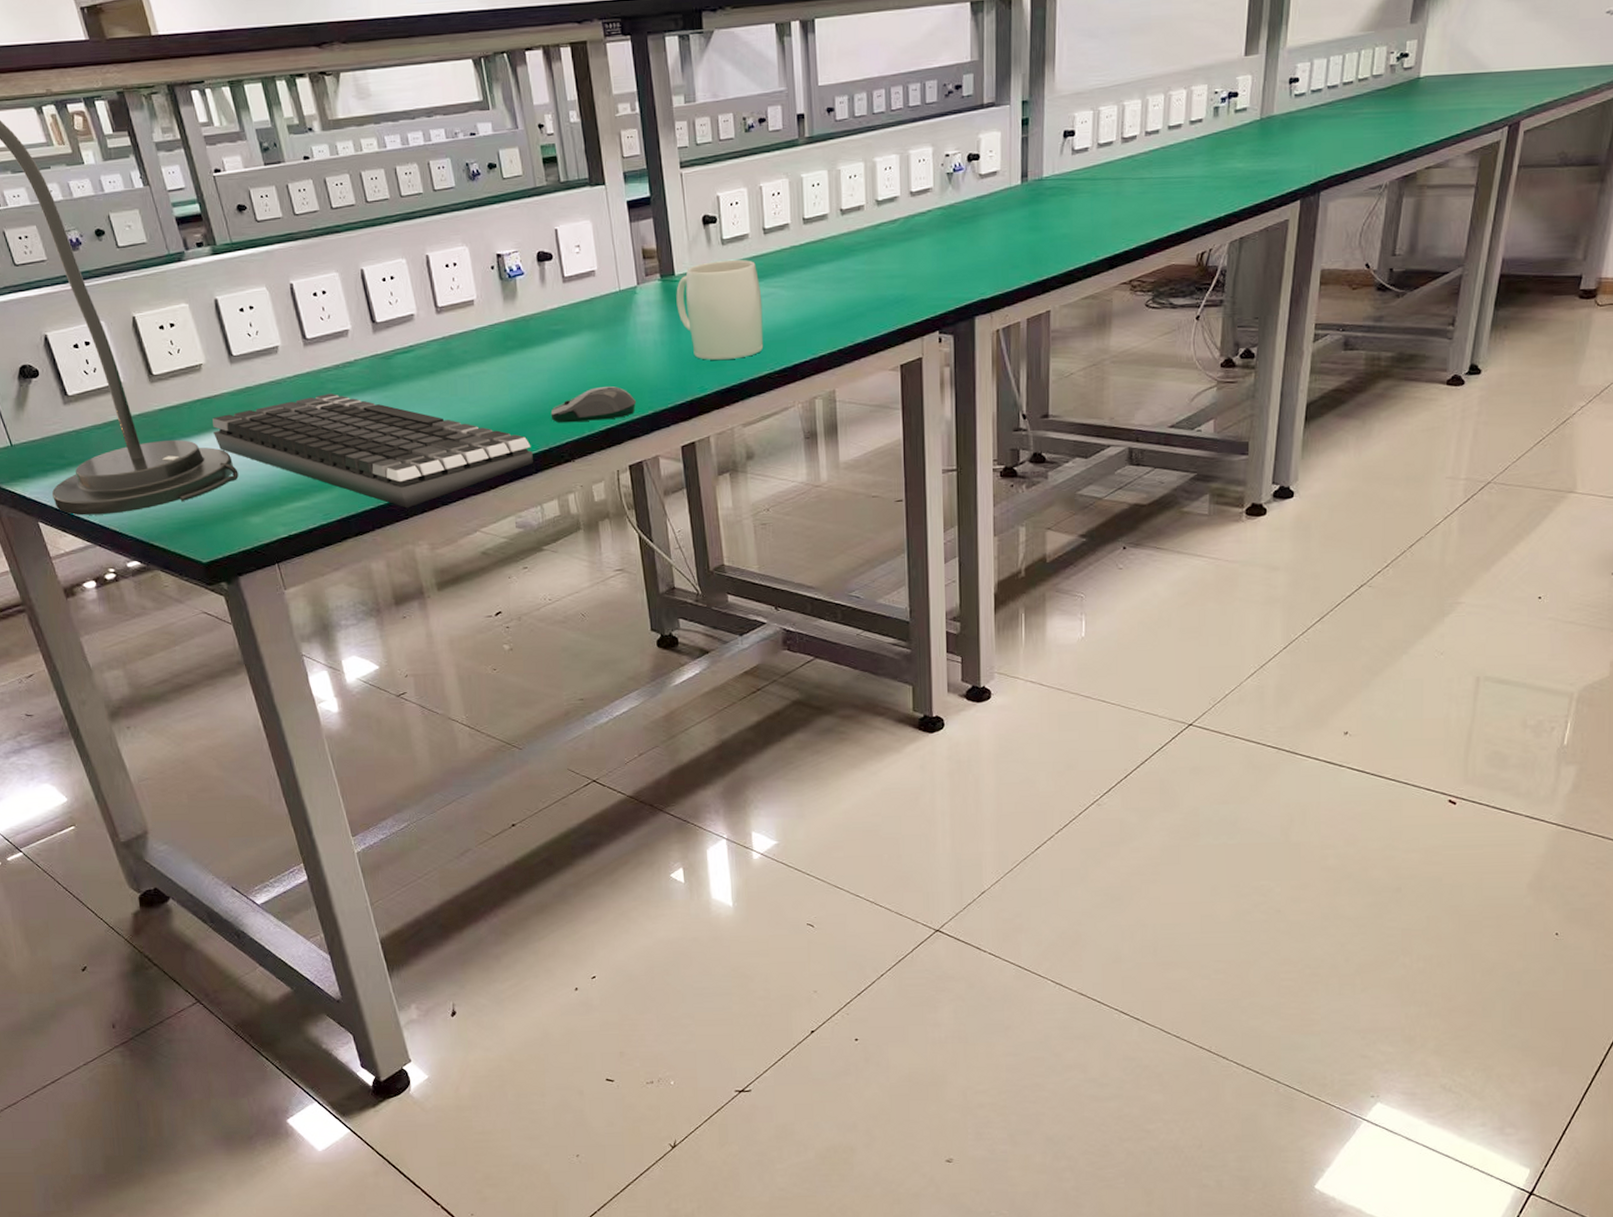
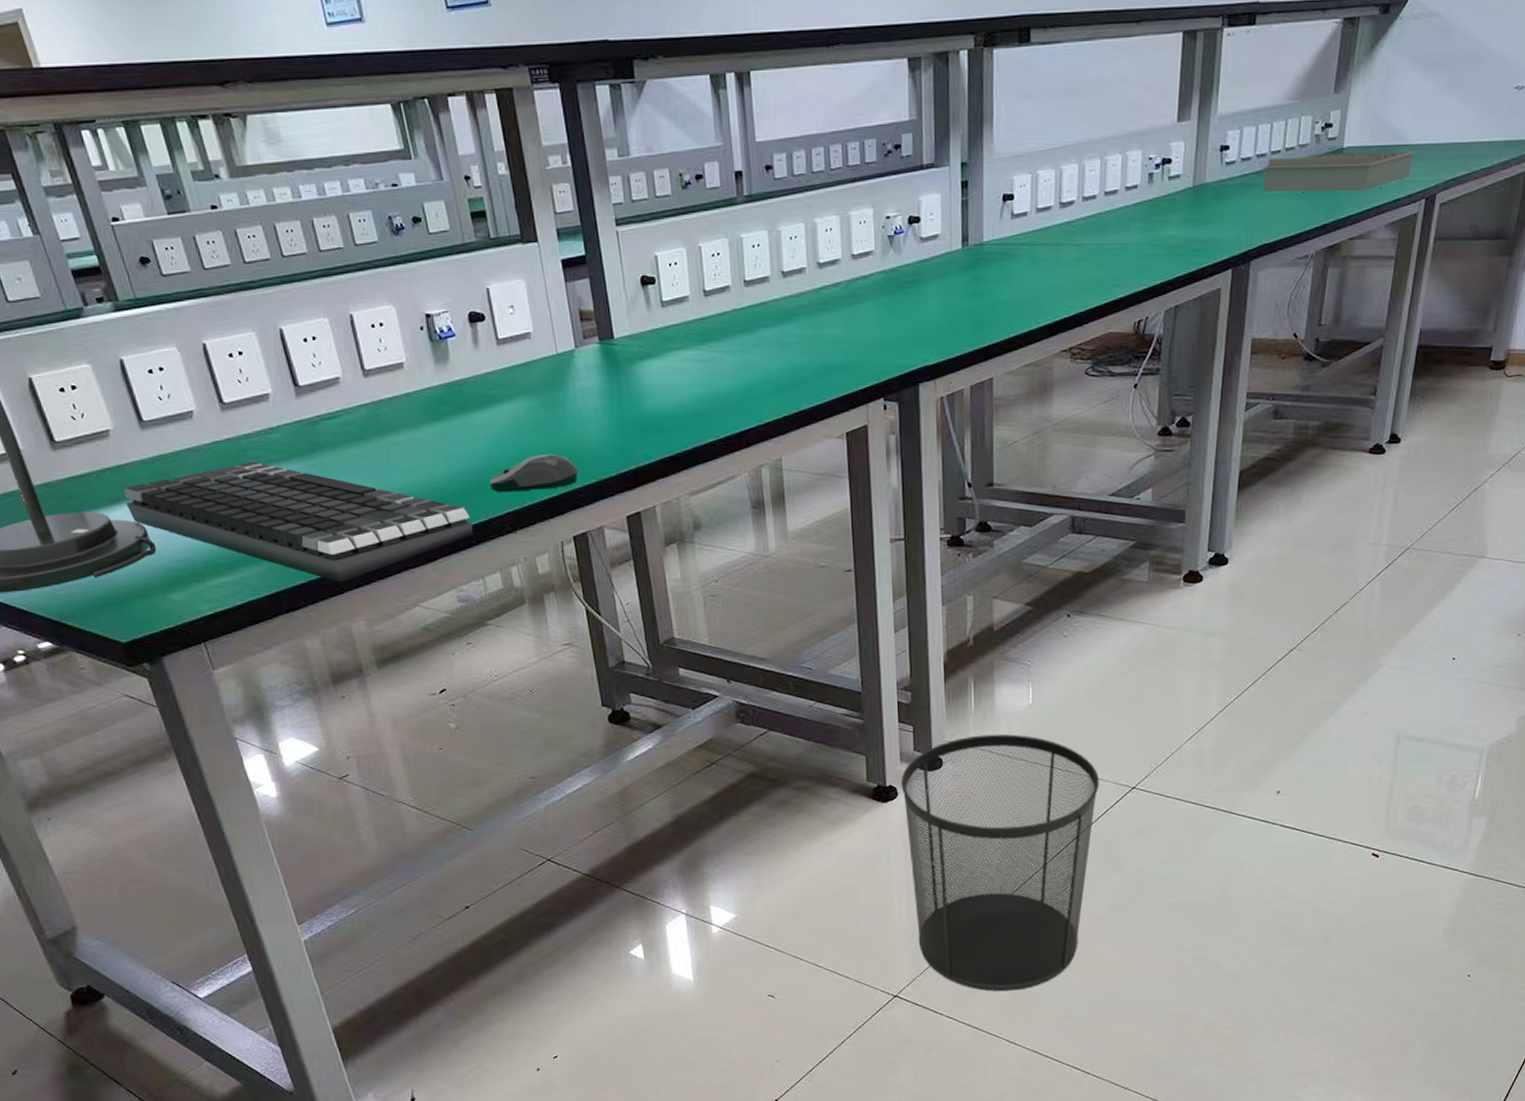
mug: present [676,260,764,360] -> none [616,323,708,427]
waste bin: none [948,666,1155,930] -> present [901,734,1100,992]
organizer tray: none [1333,79,1499,123] -> present [1262,151,1416,192]

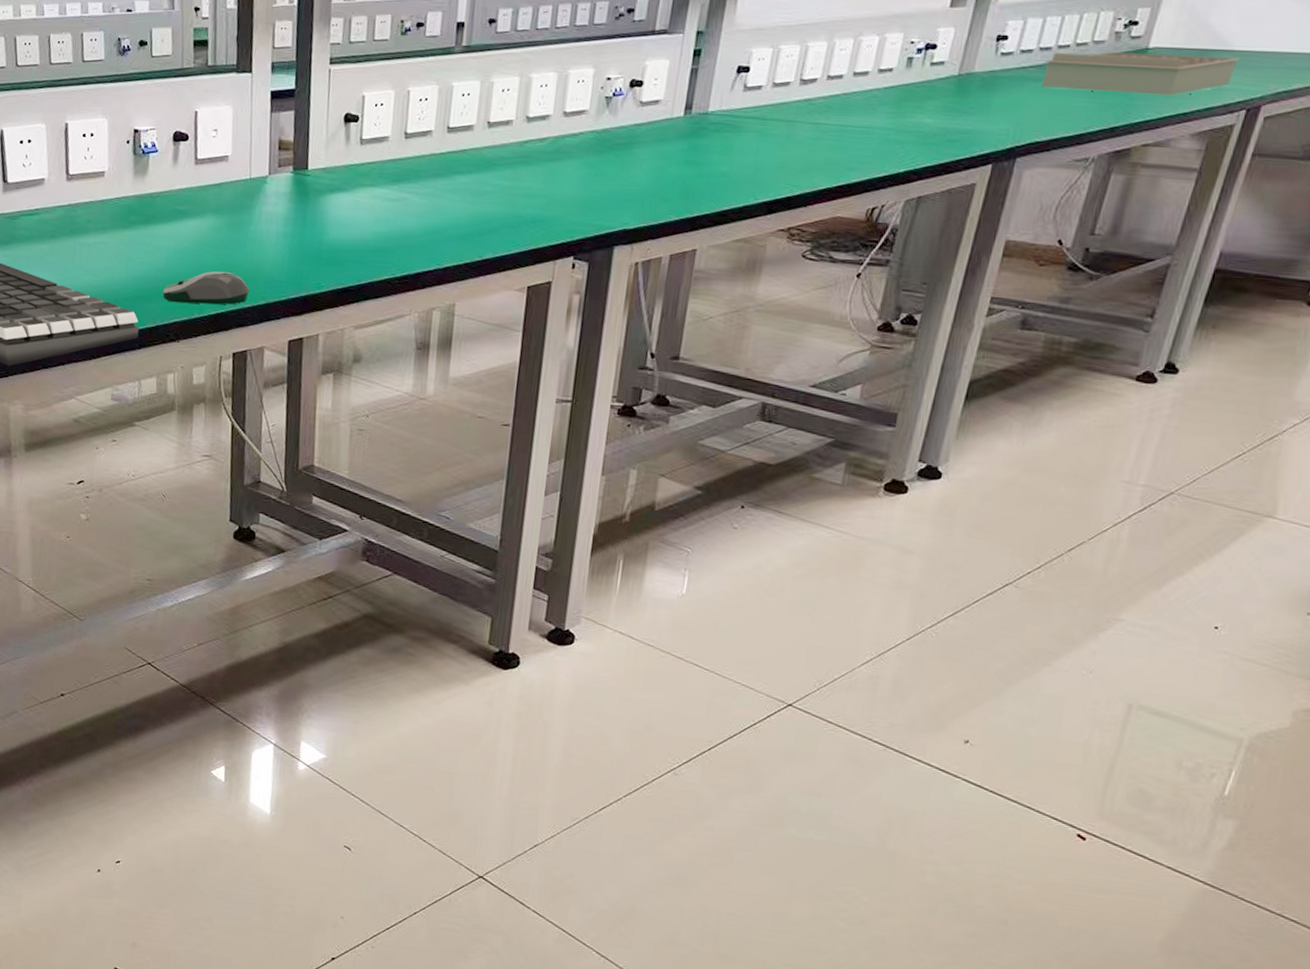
waste bin: present [901,734,1100,992] -> none [515,616,751,901]

